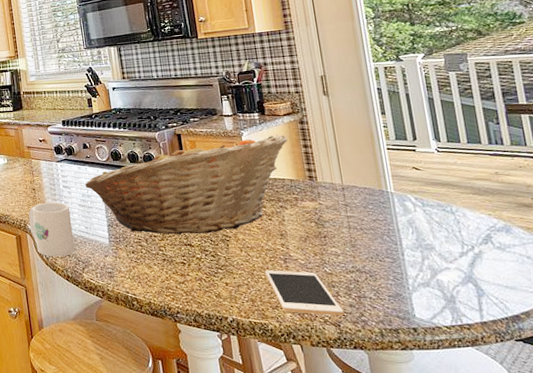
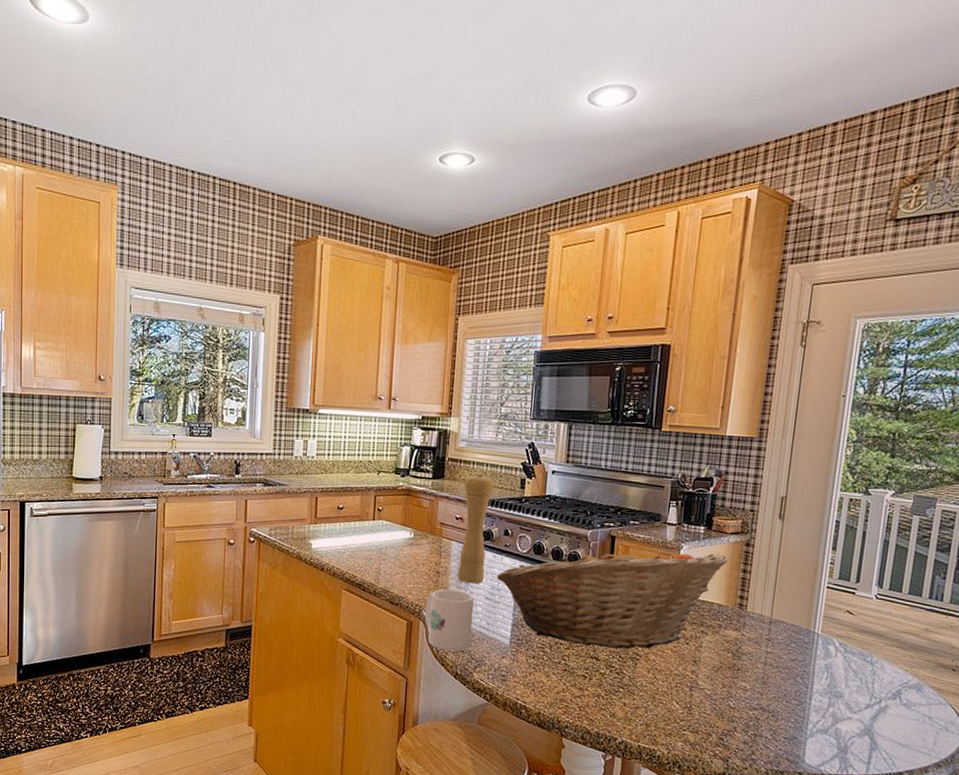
pepper mill: none [40,101,74,195] -> present [458,475,494,584]
cell phone: present [264,270,343,315] -> none [666,696,735,751]

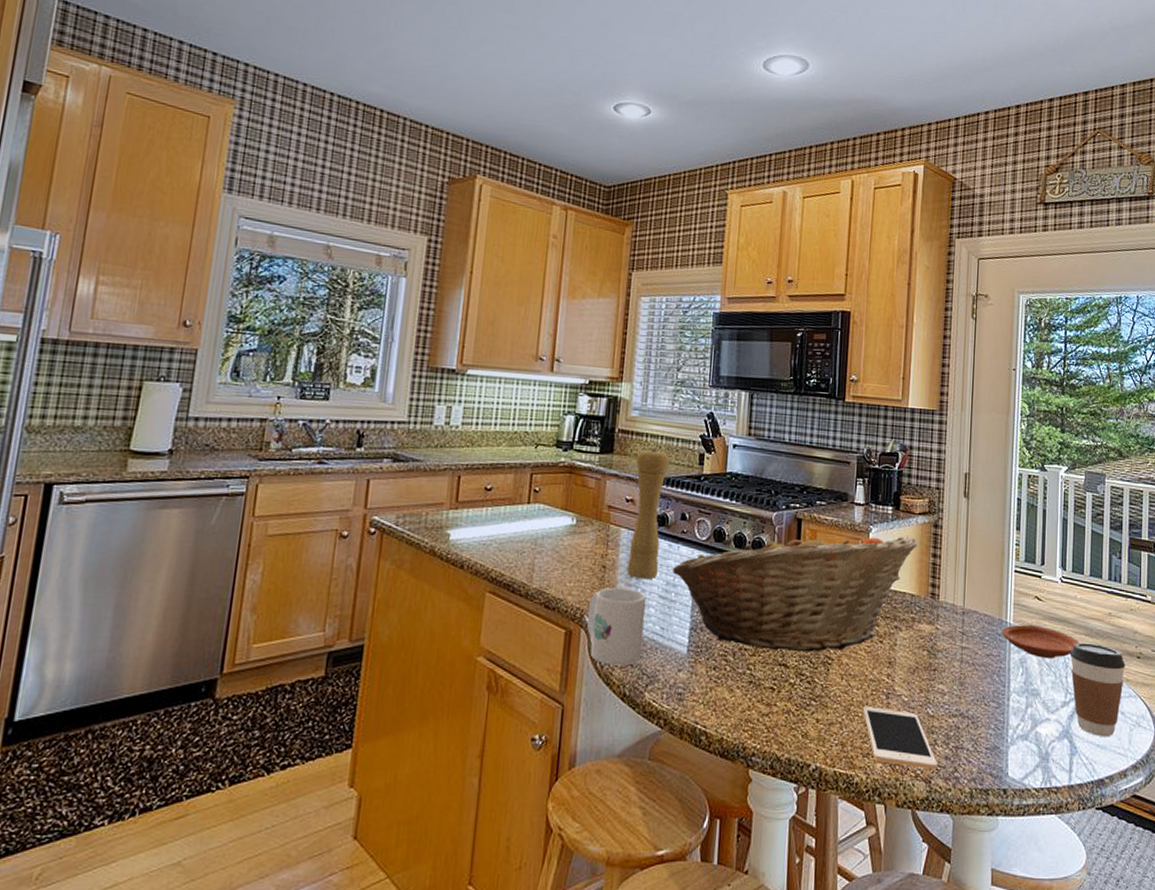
cell phone: none [666,696,735,751] -> present [862,706,937,769]
plate: none [808,635,891,667] -> present [1001,625,1080,659]
coffee cup: none [878,653,939,738] -> present [1069,642,1126,737]

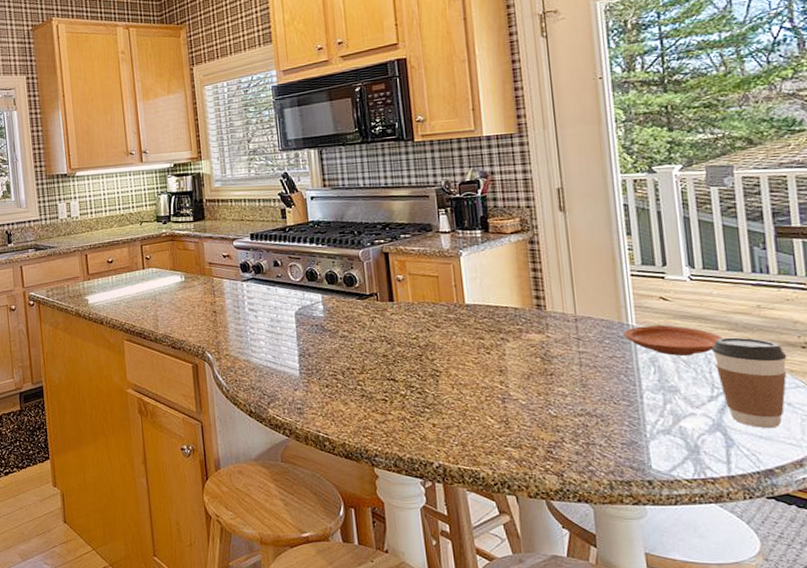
mug: present [586,587,647,666] -> none [207,327,260,389]
pepper mill: present [627,449,670,580] -> none [225,211,261,319]
fruit basket: present [673,530,918,653] -> none [275,255,515,368]
cell phone: present [862,706,937,769] -> none [478,411,568,464]

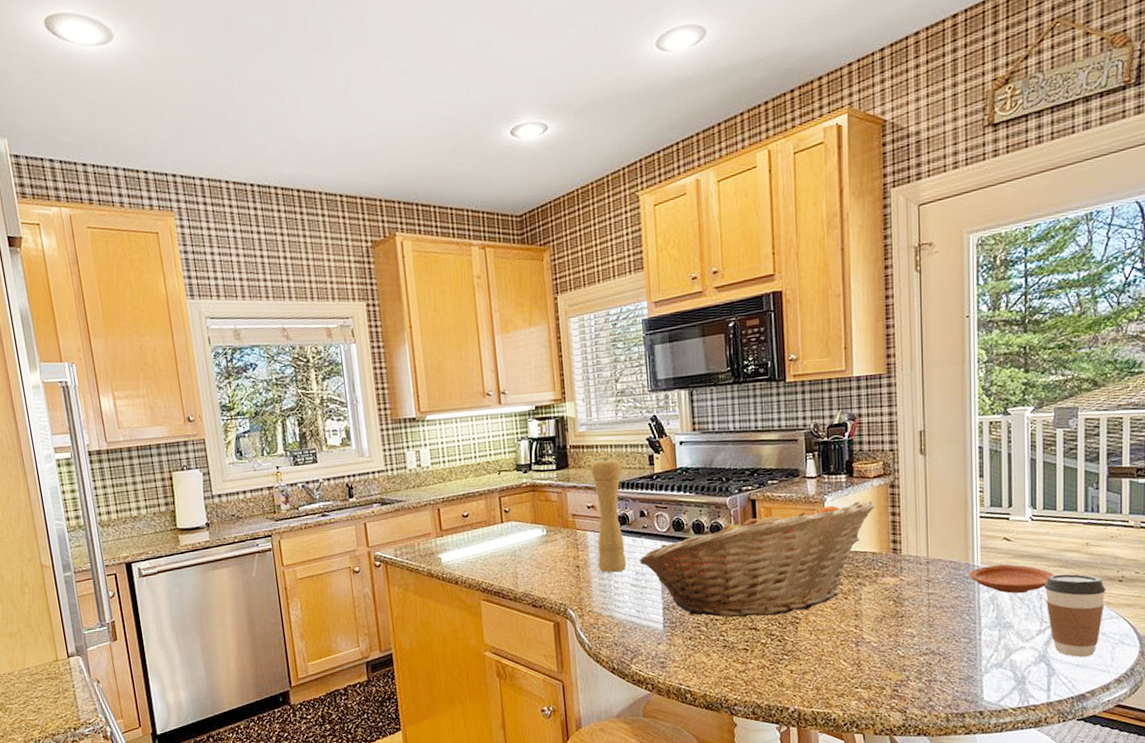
pepper mill: none [225,211,261,319] -> present [590,458,626,573]
fruit basket: none [275,255,515,368] -> present [640,500,875,618]

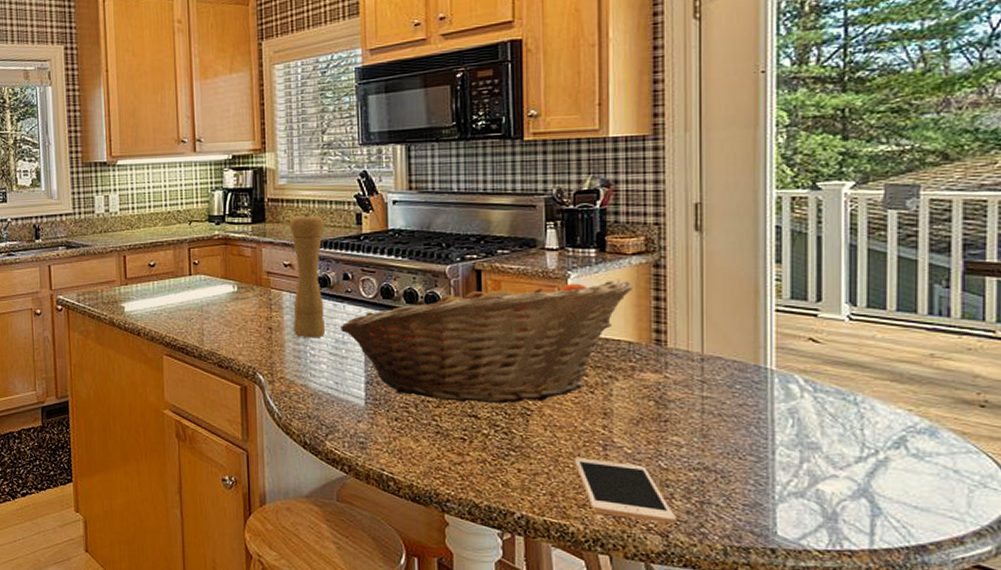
cell phone: none [833,654,911,702] -> present [573,458,676,523]
plate: present [969,564,1054,594] -> none [759,371,882,409]
coffee cup: present [1043,573,1106,658] -> none [866,390,960,499]

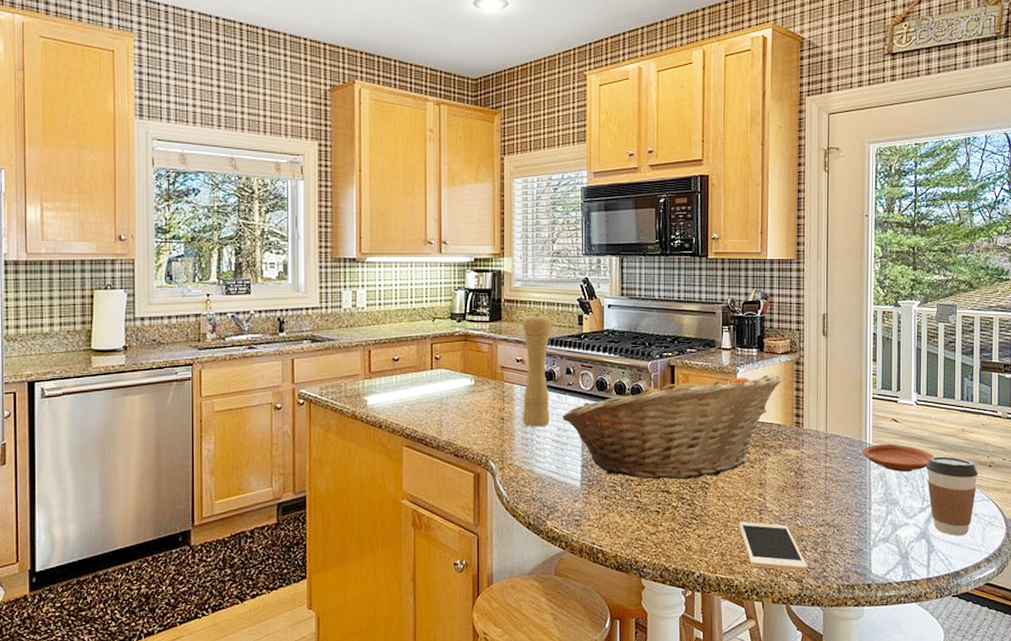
plate: none [759,371,882,409] -> present [862,444,935,473]
coffee cup: none [866,390,960,499] -> present [925,456,978,536]

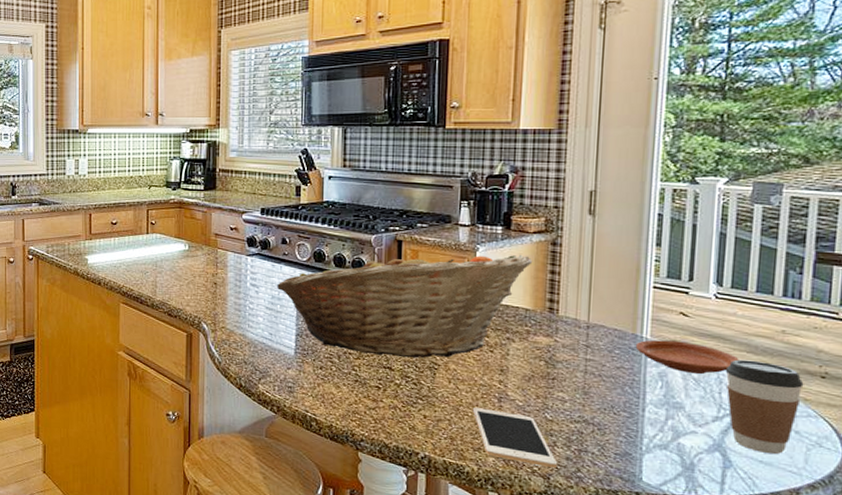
pepper mill: present [522,314,552,427] -> none [236,184,268,294]

